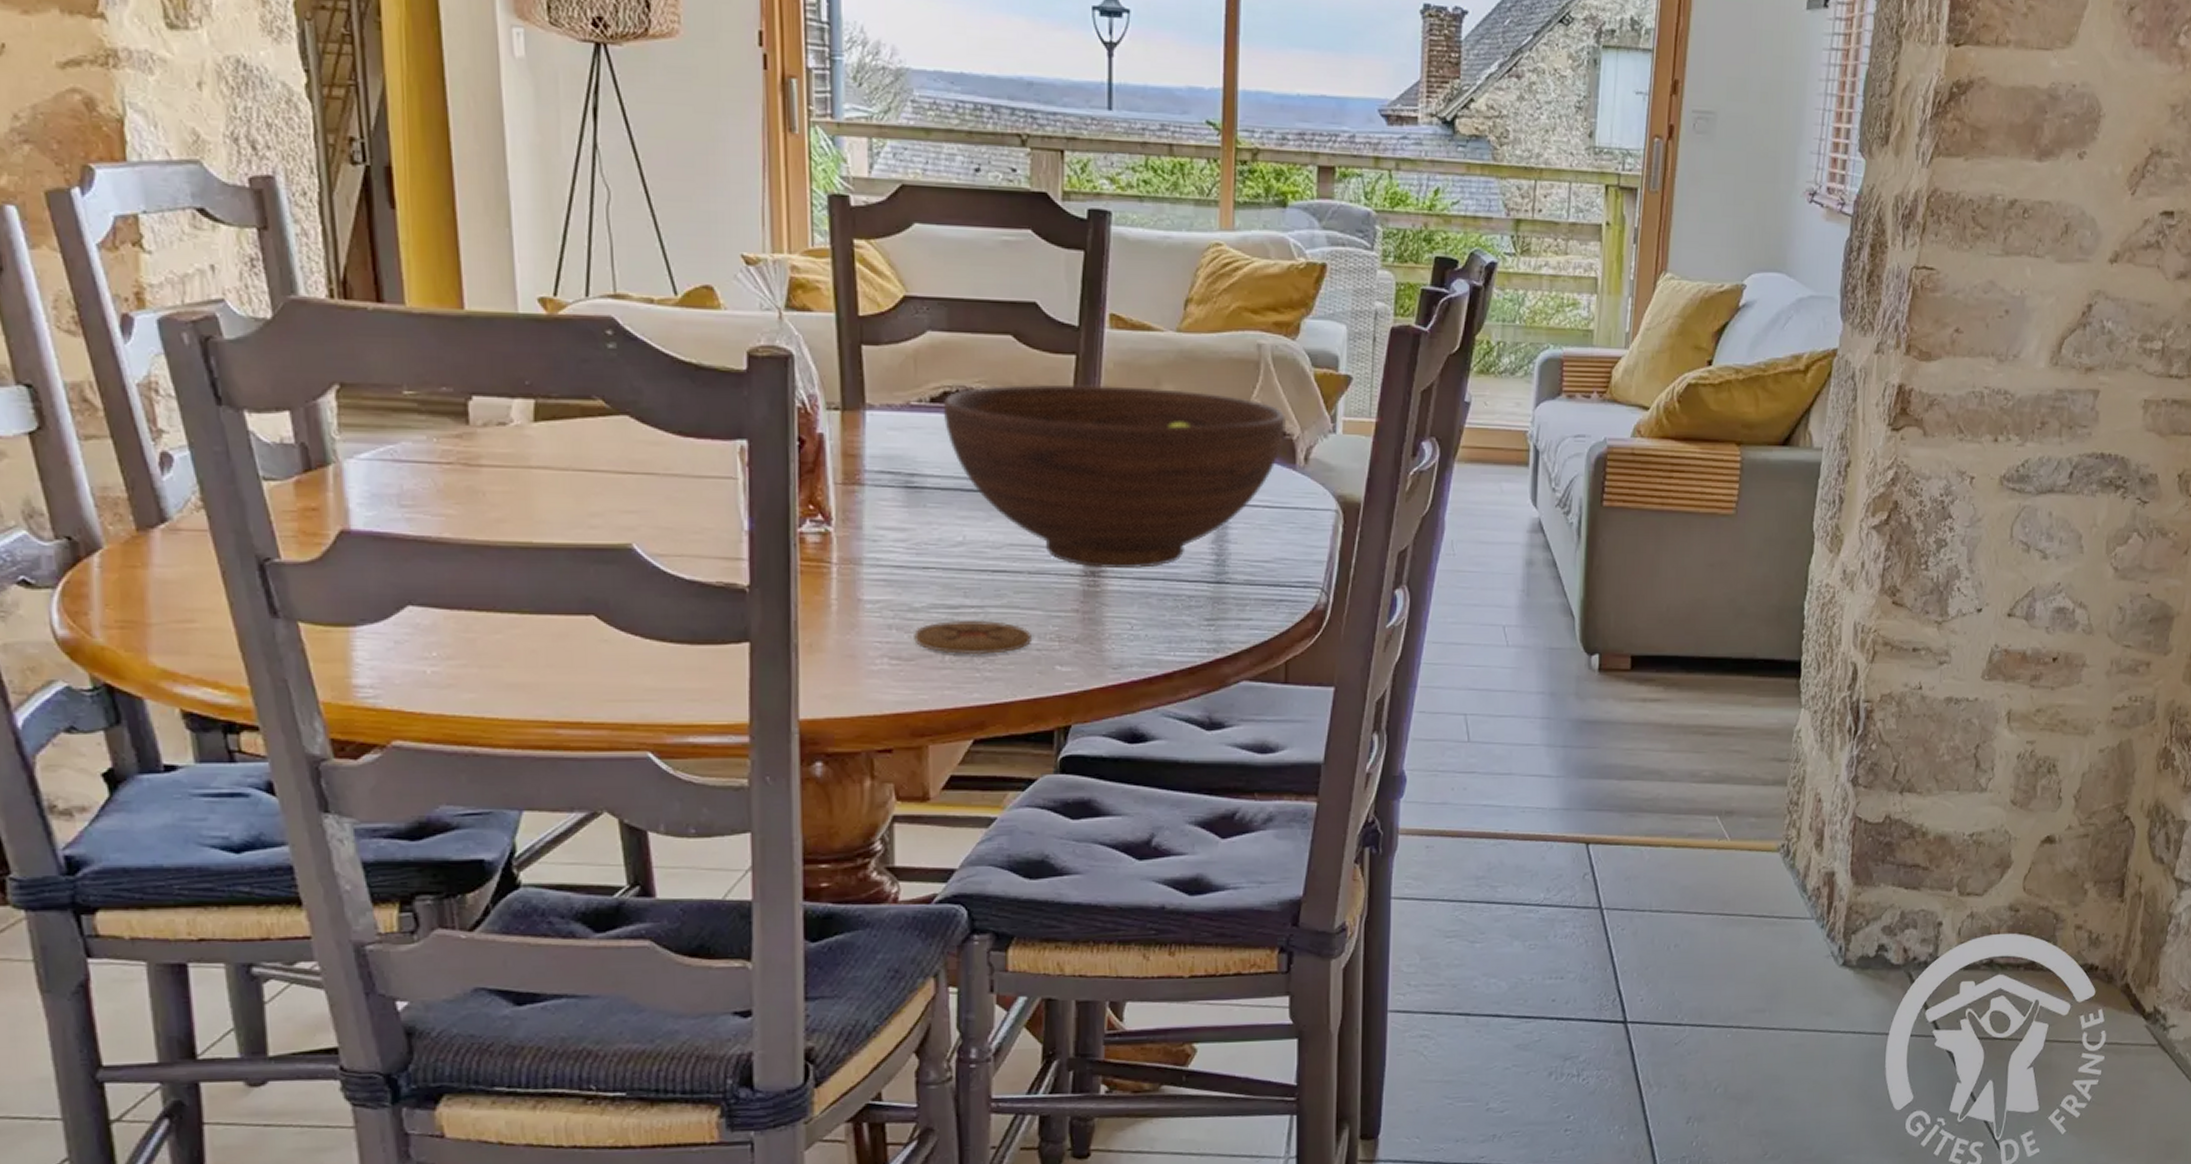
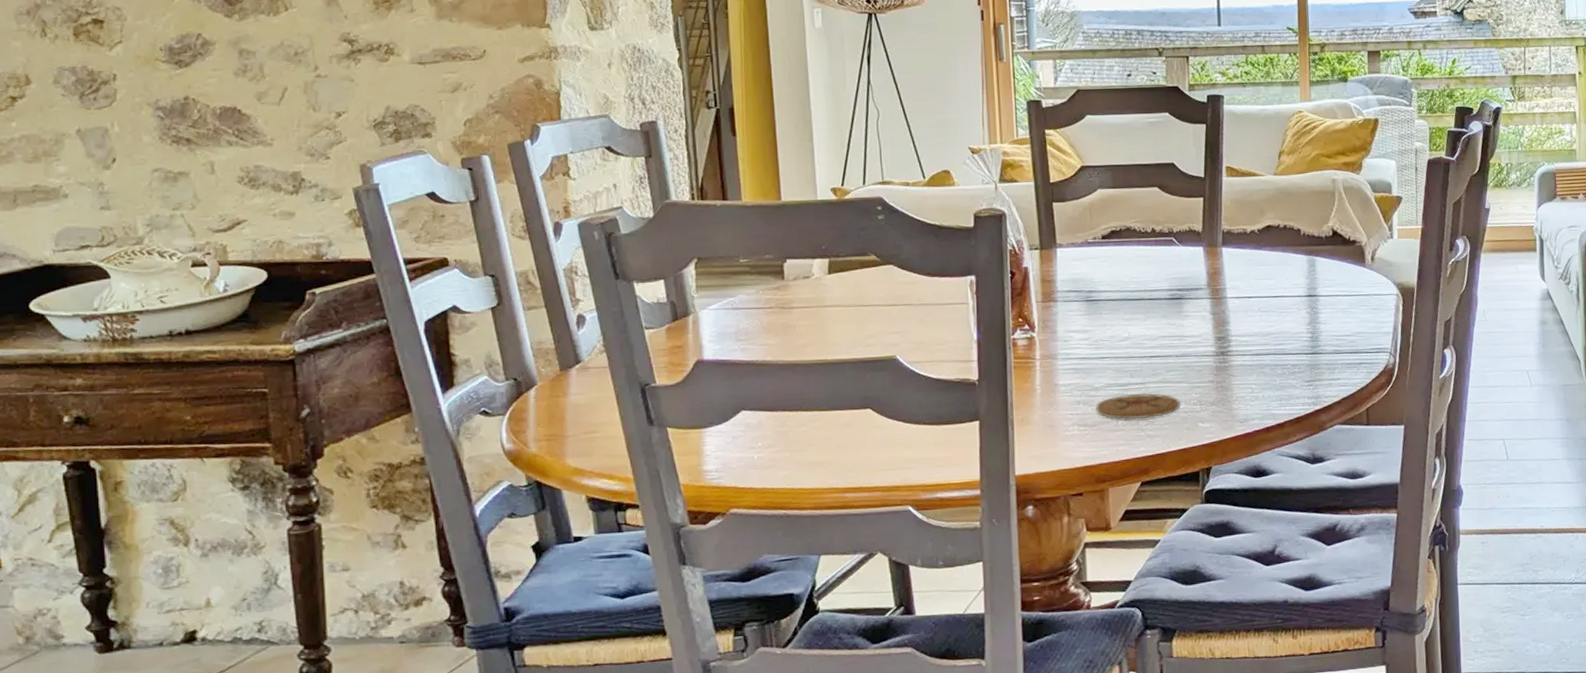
fruit bowl: present [943,384,1285,569] -> none [1111,216,1356,350]

